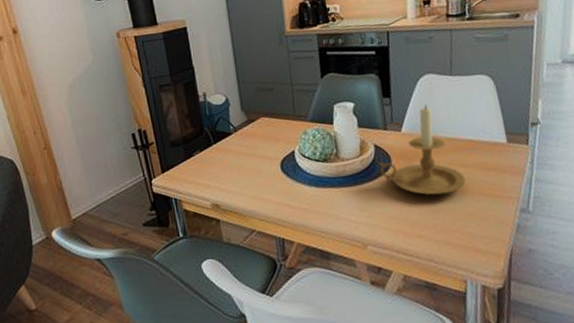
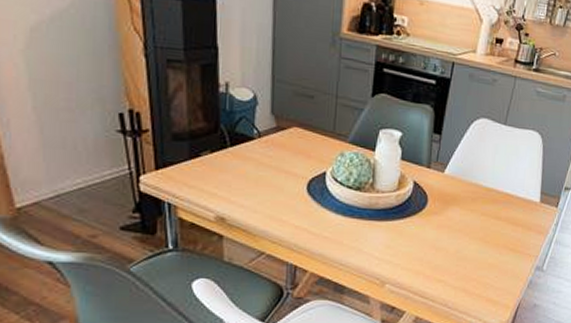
candle holder: present [379,104,466,195] -> none [414,149,495,243]

